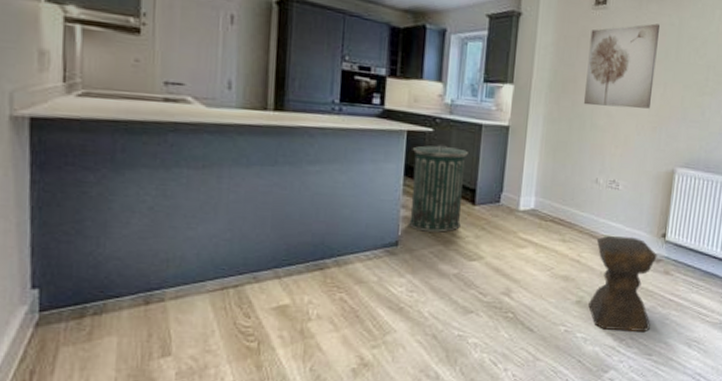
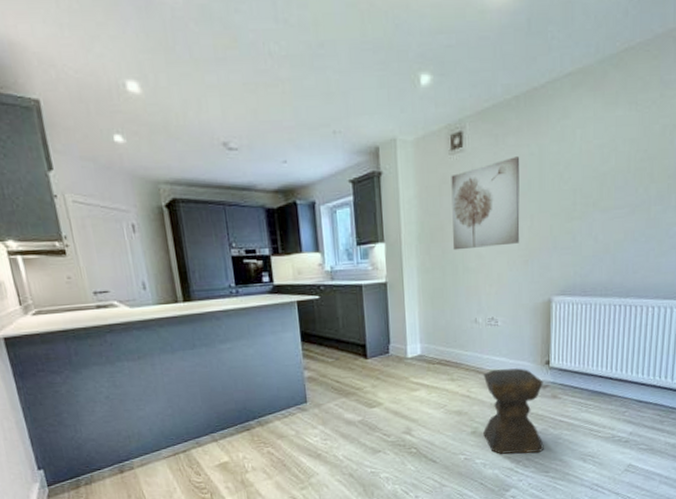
trash can: present [409,145,468,232] -> none [304,309,358,388]

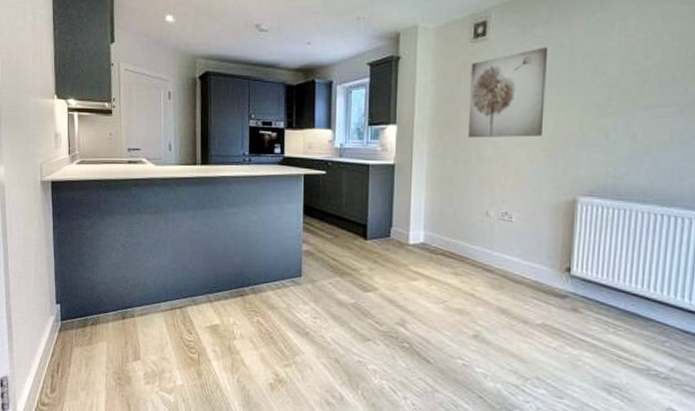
stool: present [482,368,544,454] -> none [485,268,562,372]

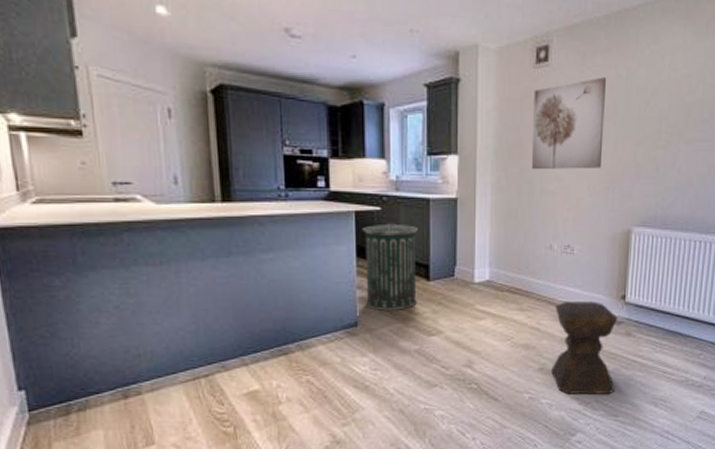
trash can: none [309,186,358,265] -> present [361,223,418,311]
stool: none [485,268,562,372] -> present [550,300,618,395]

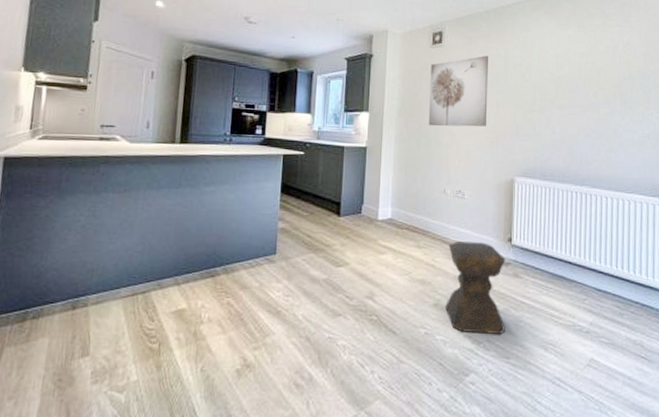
trash can: present [361,223,418,311] -> none [285,165,333,241]

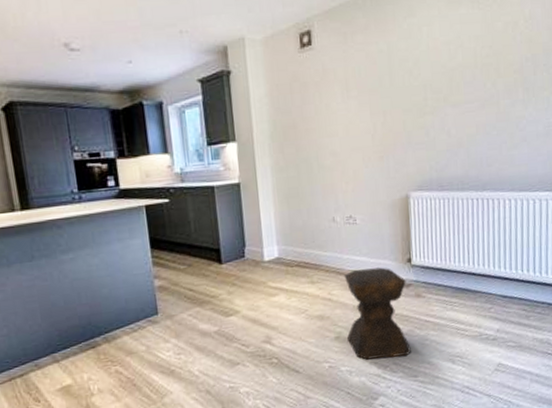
wall art: present [428,55,488,127] -> none [301,54,373,148]

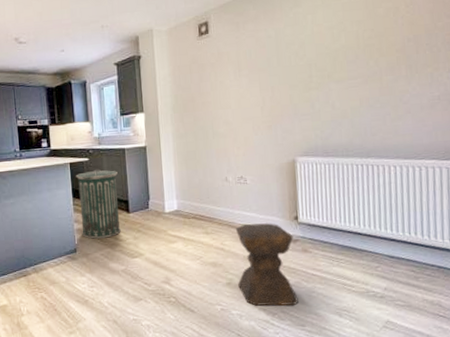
trash can: none [153,213,212,297] -> present [75,170,121,239]

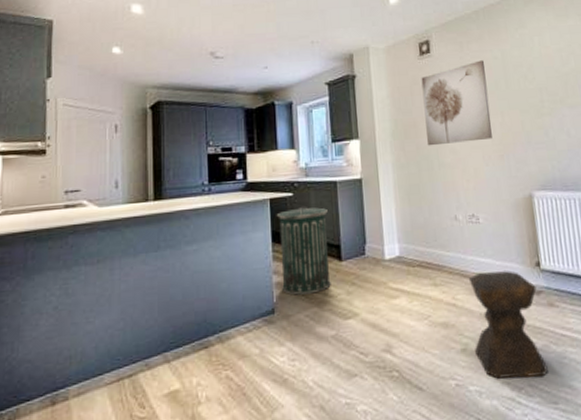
wall art: none [199,39,262,118] -> present [421,60,492,146]

